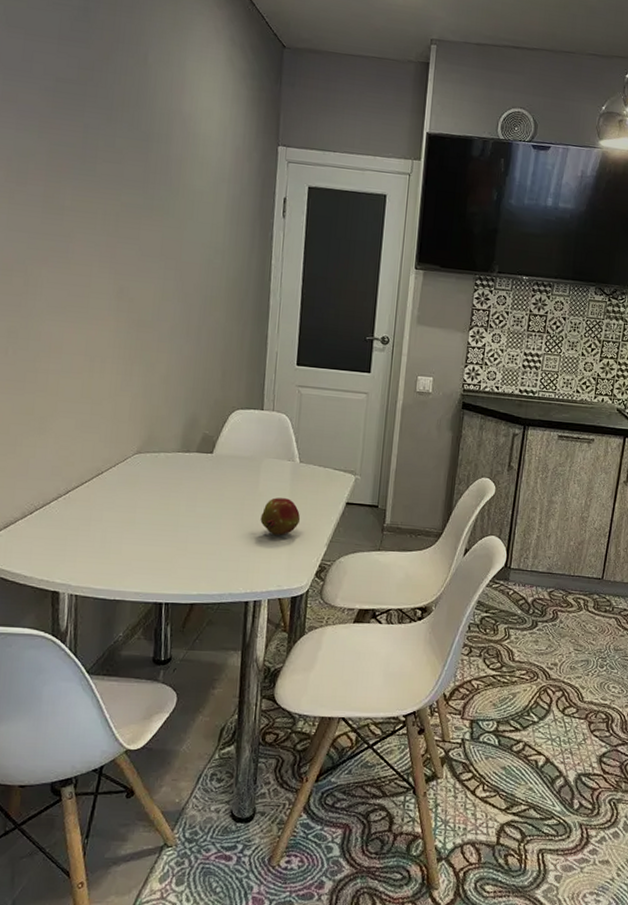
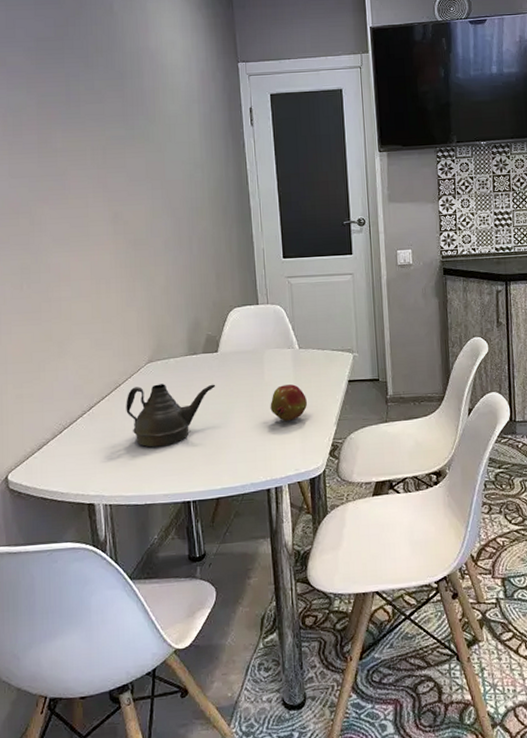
teapot: none [105,477,206,543] -> present [126,384,216,447]

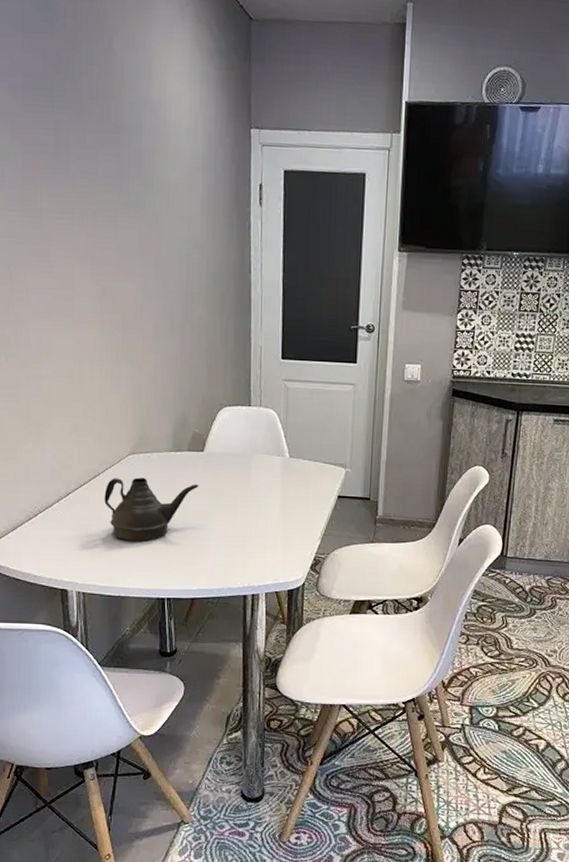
fruit: present [270,384,308,421] -> none [254,493,293,530]

